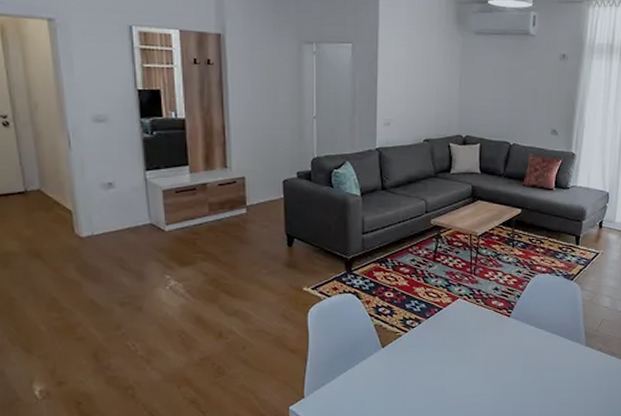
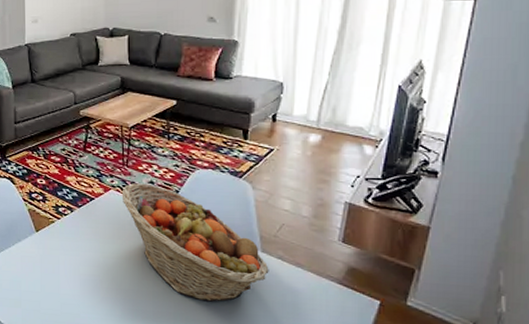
fruit basket: none [468,290,591,397] -> present [121,183,269,302]

